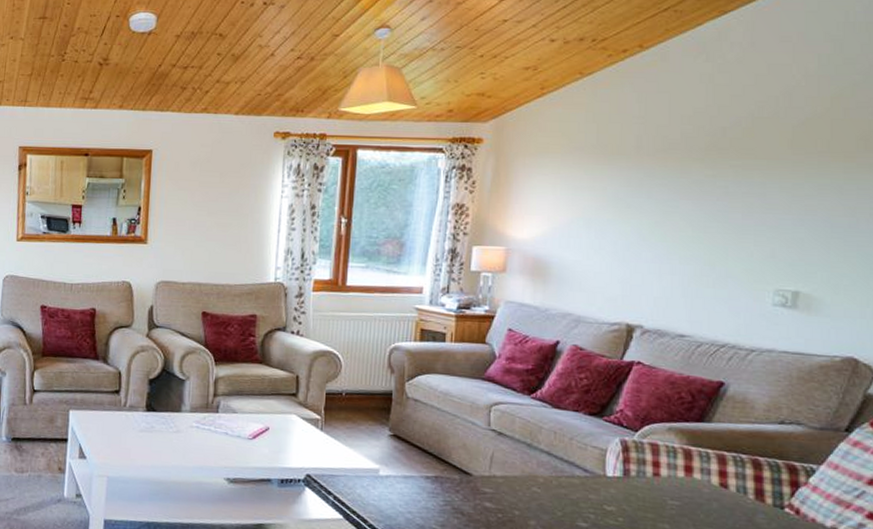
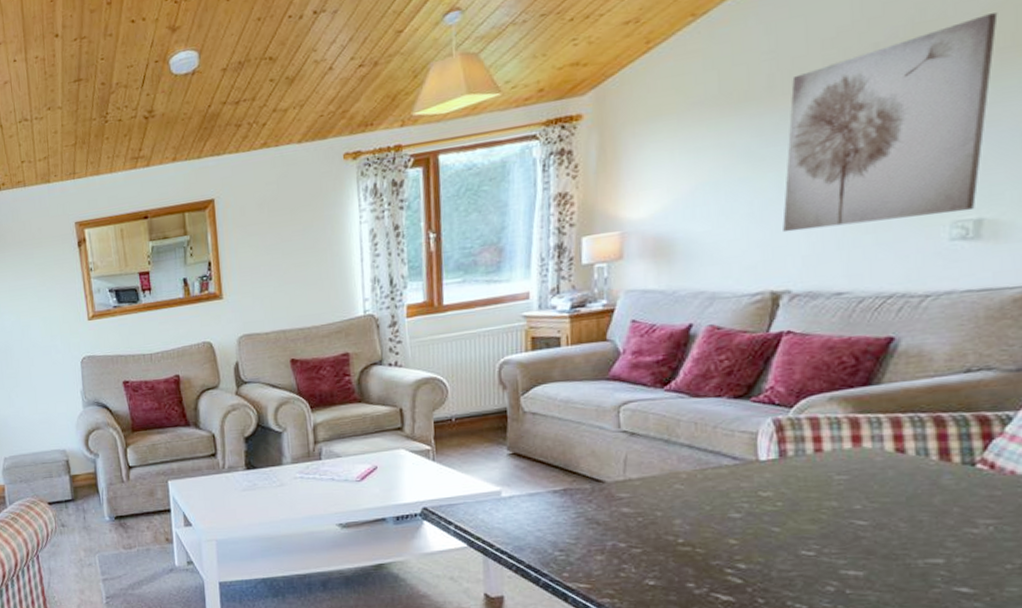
wall art: none [640,122,818,283] -> present [782,12,998,233]

